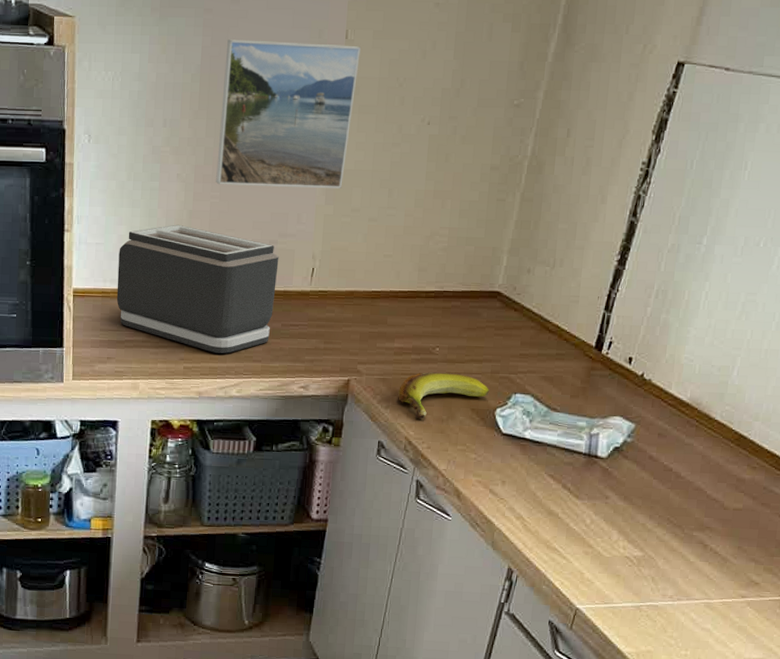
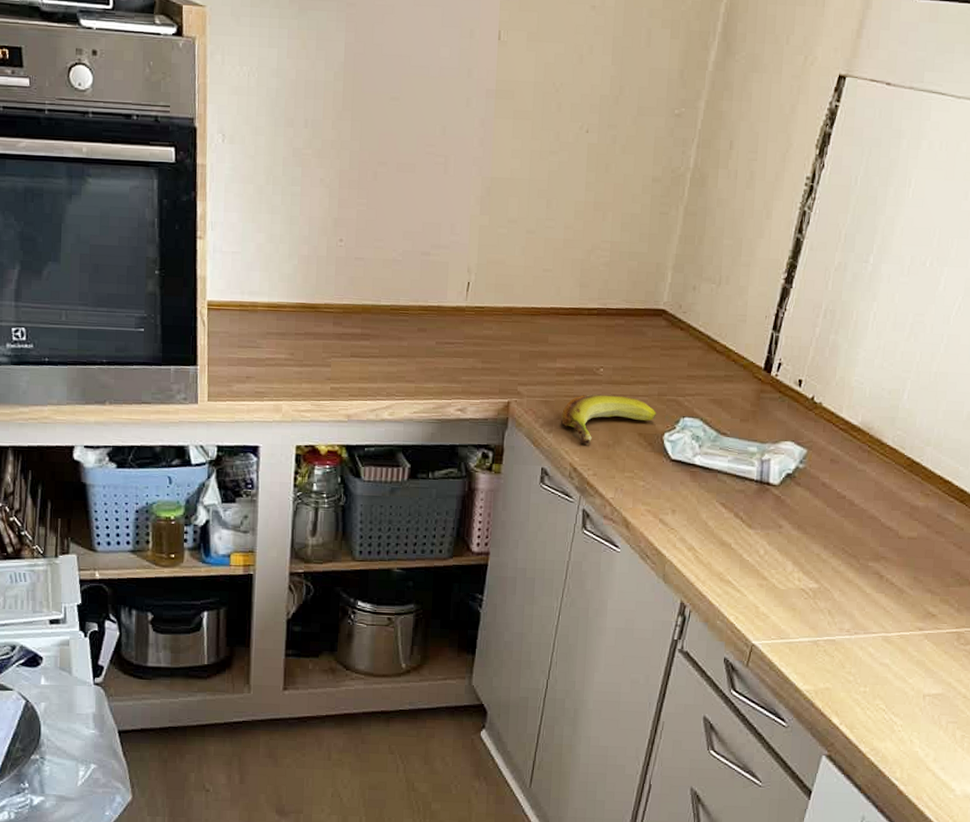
toaster: present [116,224,279,354] -> none [255,233,432,373]
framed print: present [216,39,361,188] -> none [362,36,514,198]

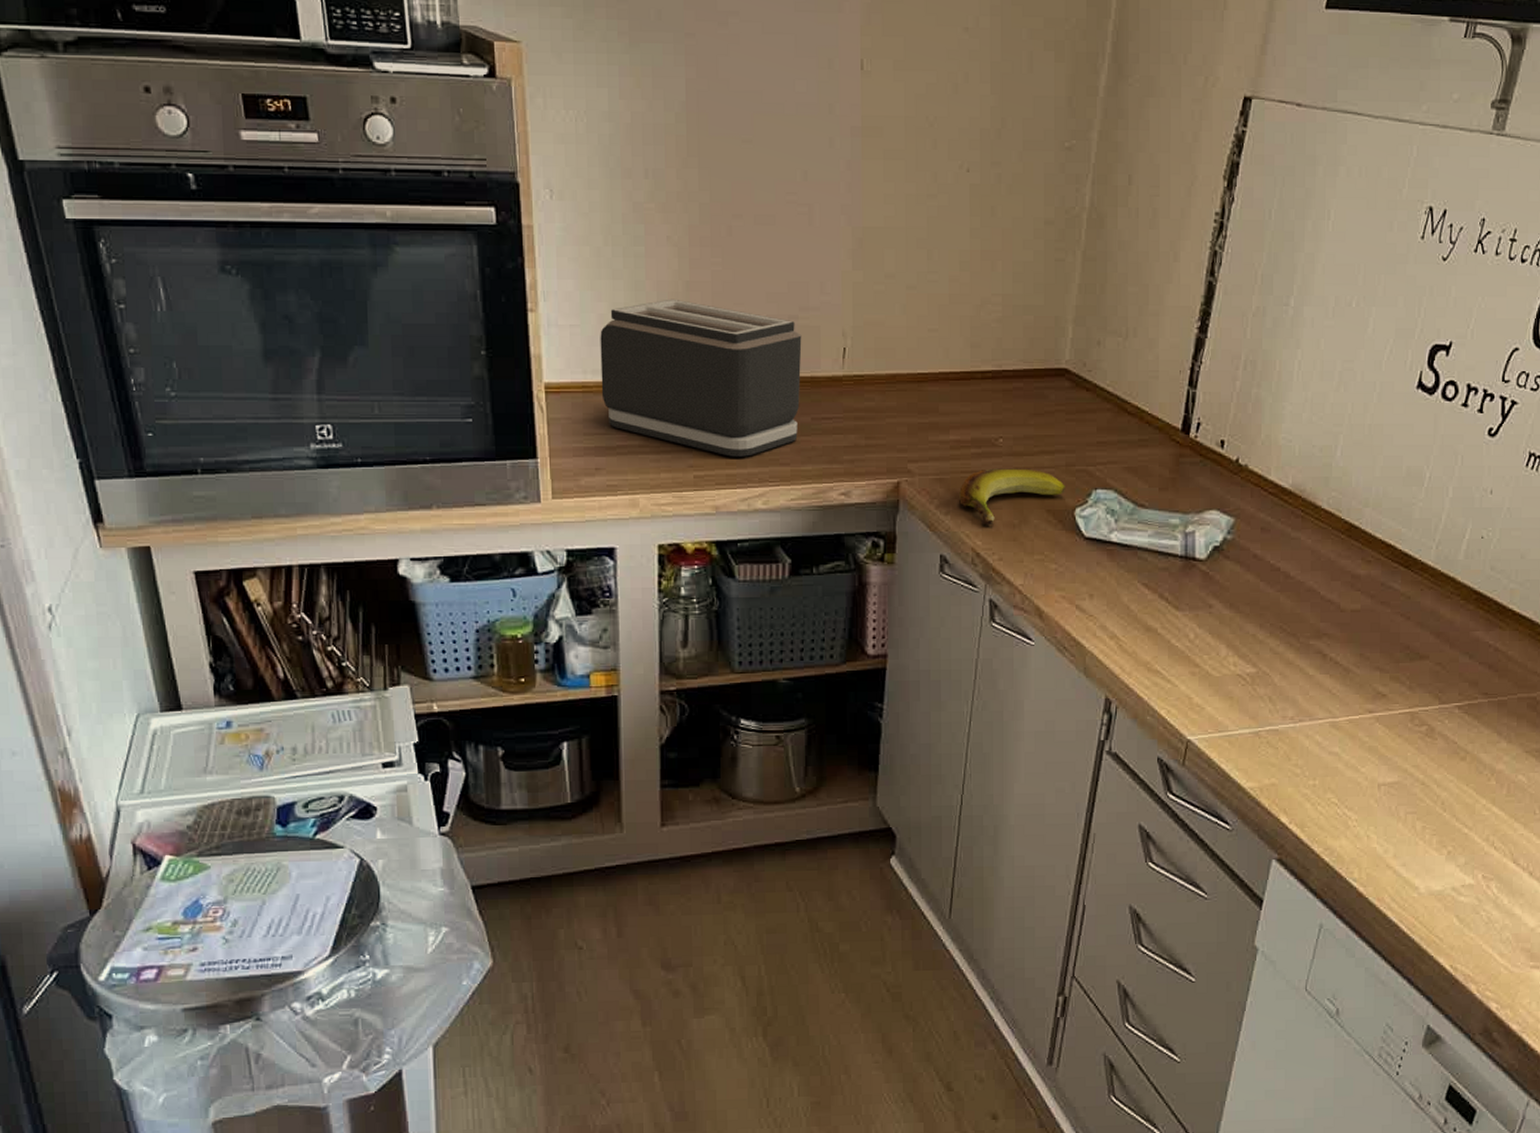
toaster: none [255,233,432,373] -> present [600,298,802,457]

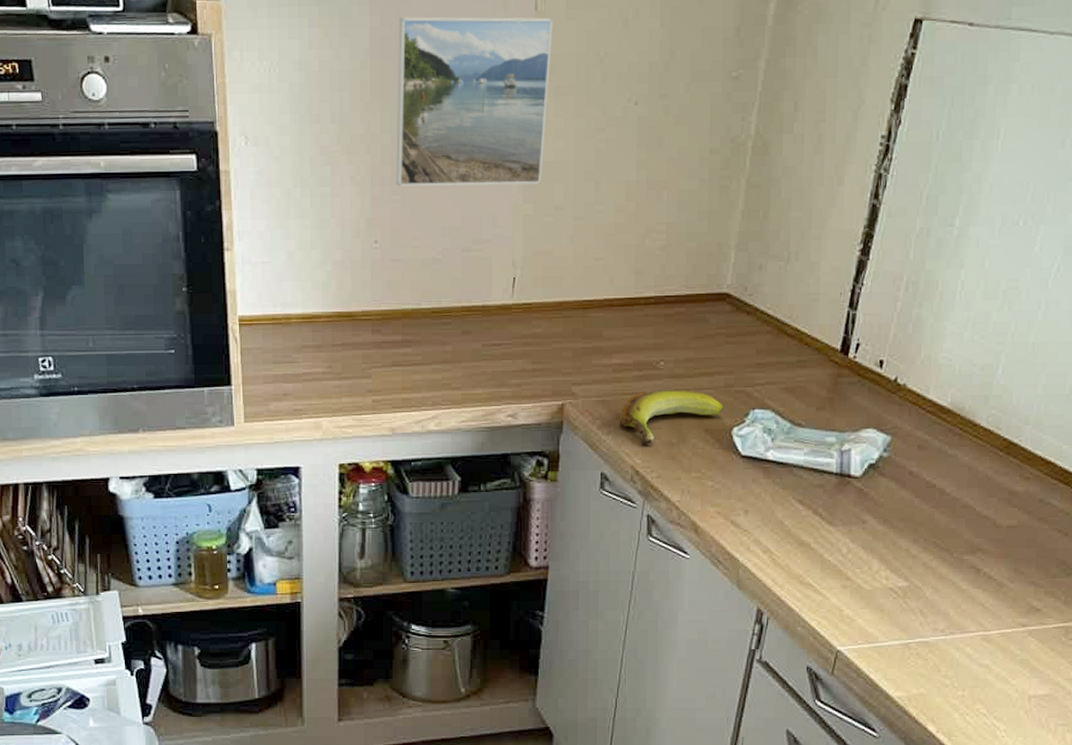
toaster: present [600,298,802,457] -> none [289,235,474,382]
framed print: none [715,70,880,250] -> present [396,17,553,187]

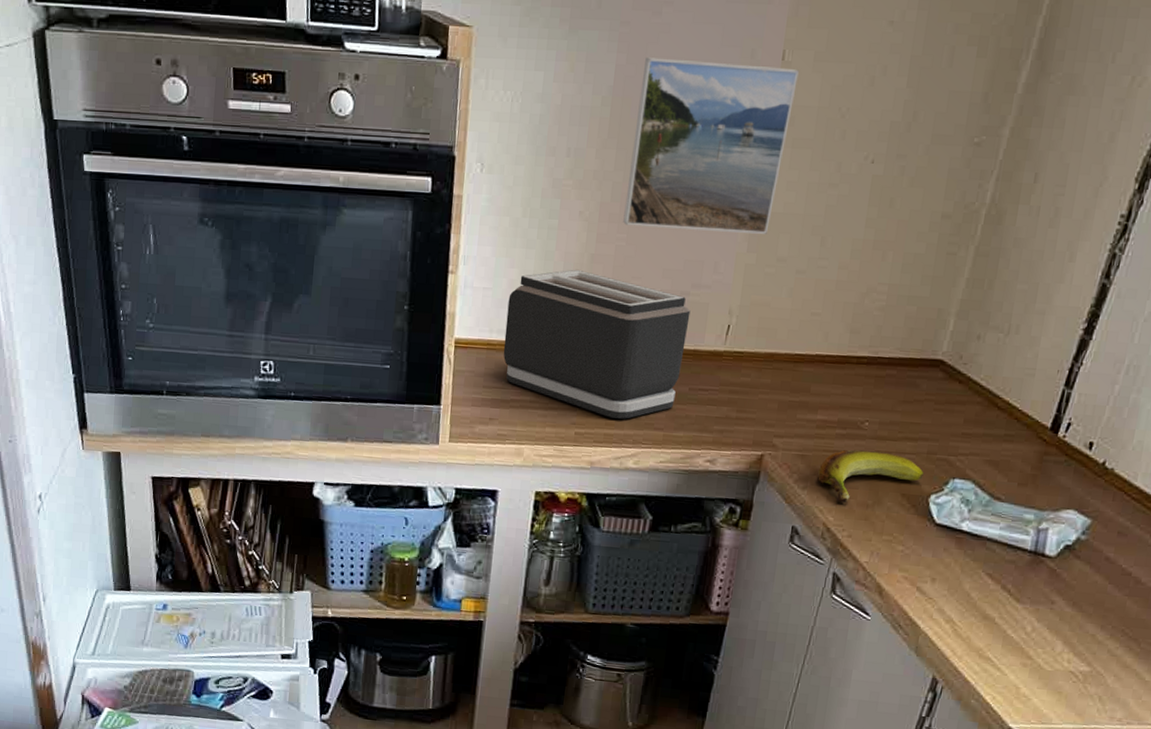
toaster: none [289,235,474,382] -> present [503,269,691,419]

